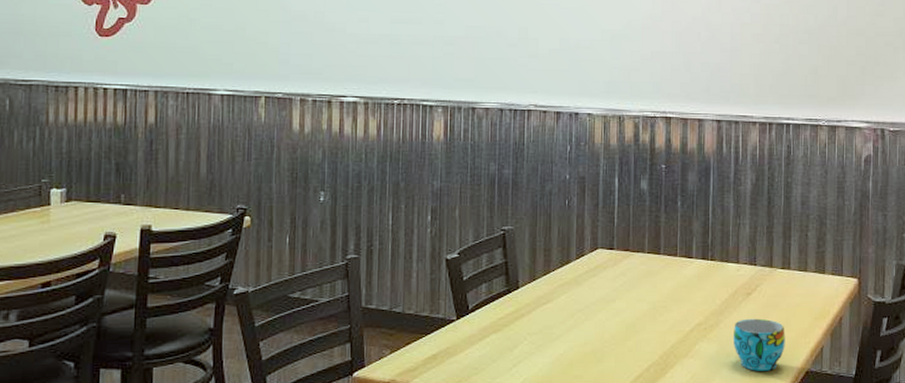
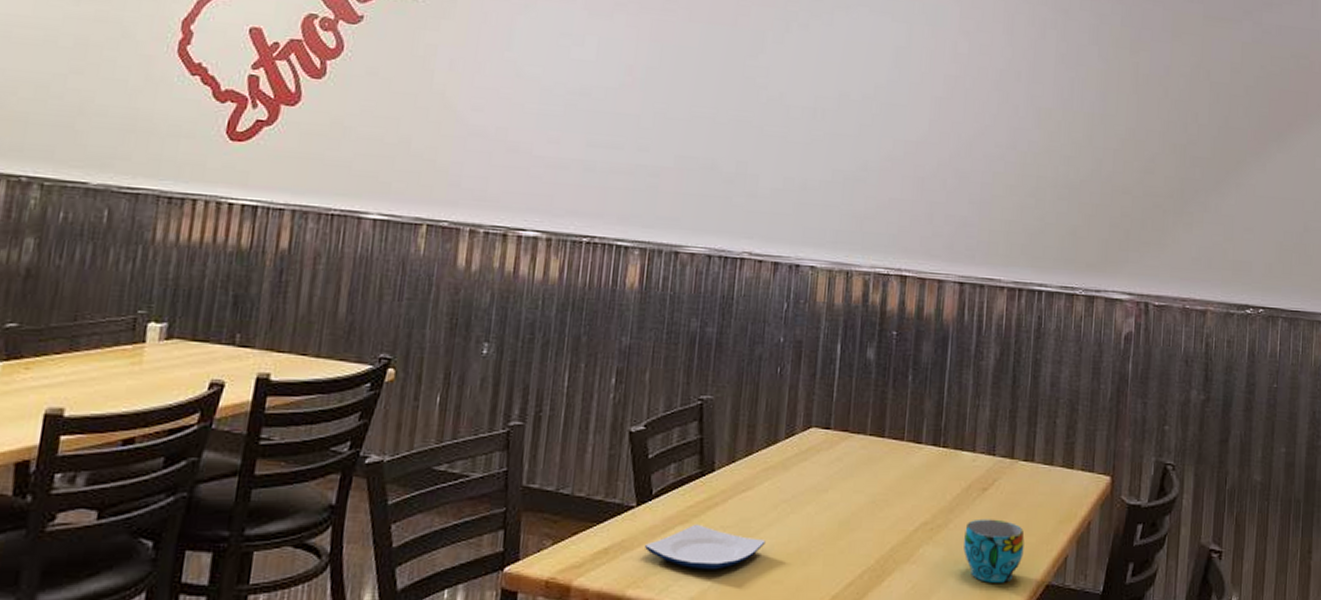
plate: none [465,332,566,369] -> present [644,524,766,570]

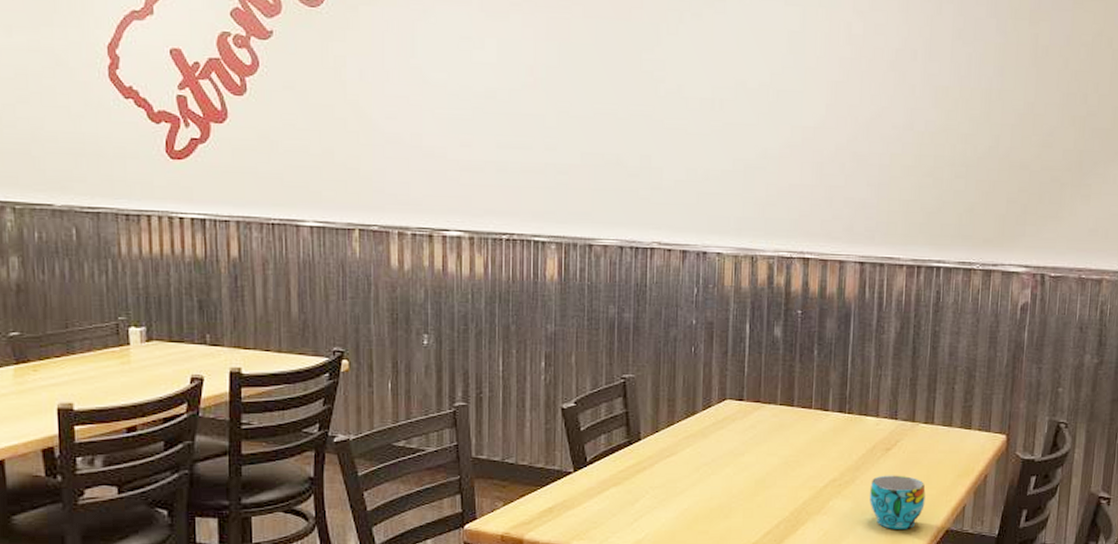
plate: present [644,524,766,570] -> none [583,485,691,524]

